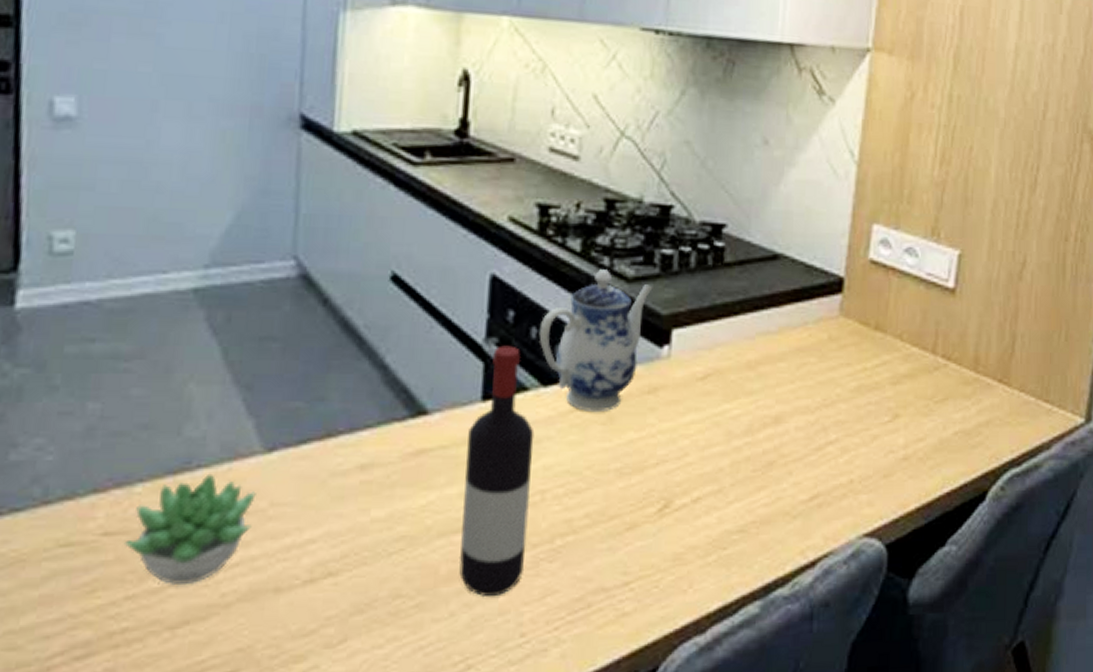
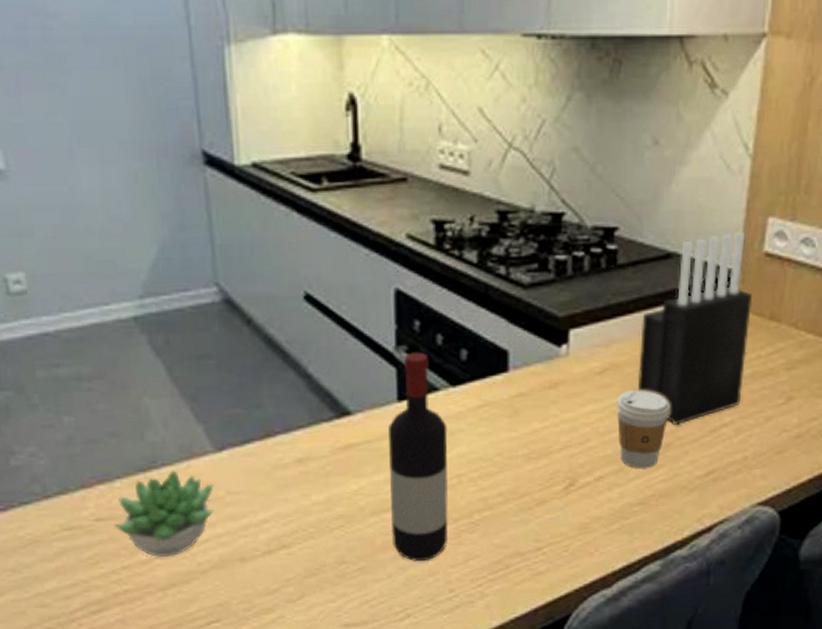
teapot: present [539,269,653,411] -> none [444,278,549,406]
coffee cup: none [717,399,774,491] -> present [616,390,670,469]
knife block: none [740,236,858,440] -> present [637,231,753,425]

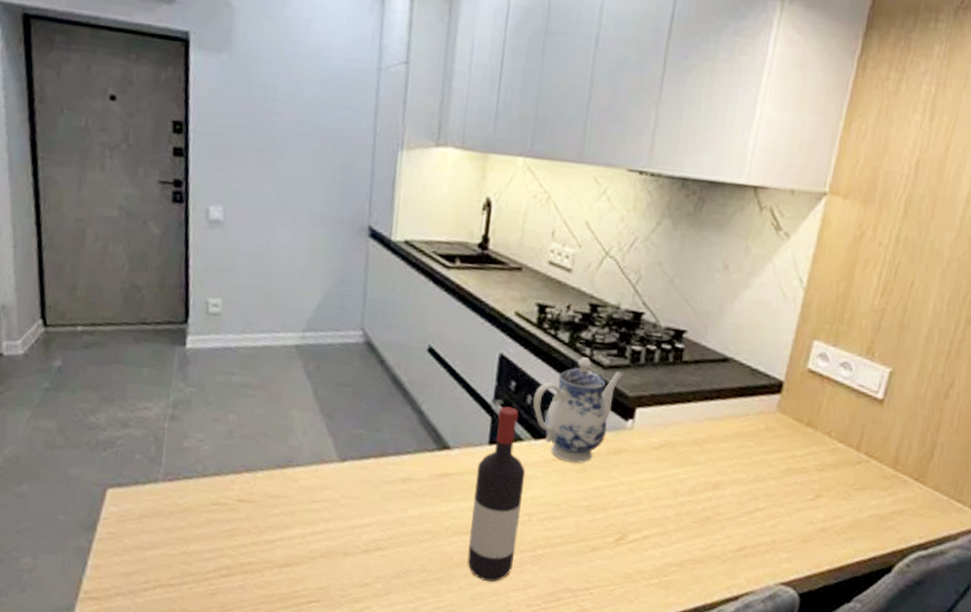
succulent plant: present [113,470,214,558] -> none [250,470,333,541]
teapot: none [444,278,549,406] -> present [533,357,623,463]
coffee cup: present [616,390,670,469] -> none [666,466,714,536]
knife block: present [637,231,753,425] -> none [687,348,794,503]

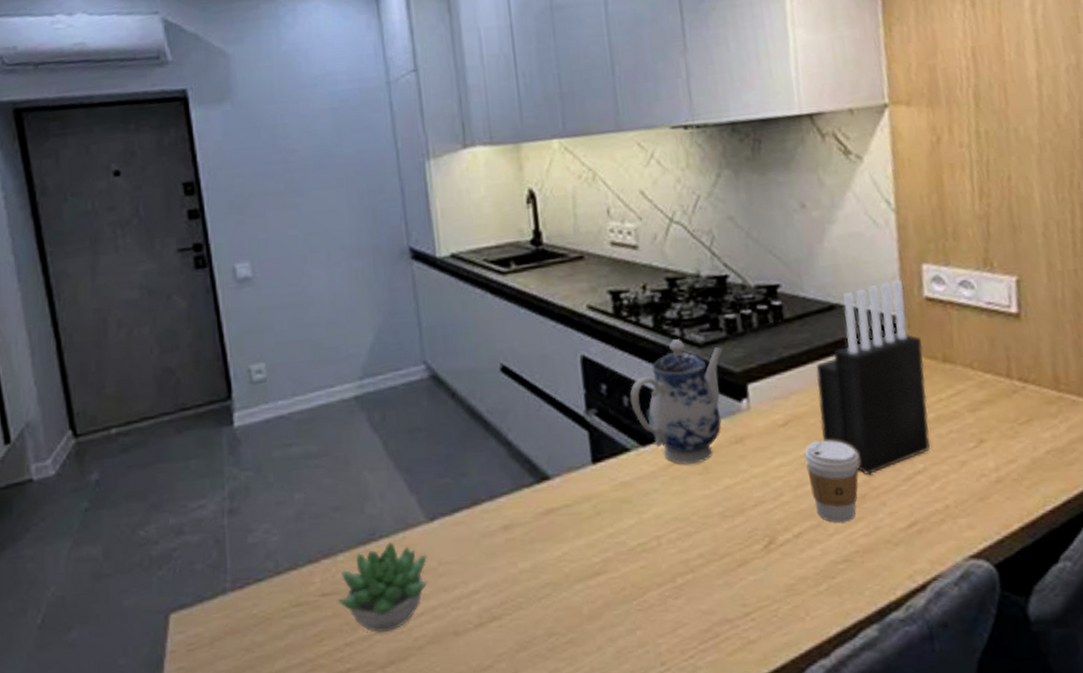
succulent plant: none [250,470,333,541] -> present [337,541,428,634]
wine bottle: present [467,406,526,582] -> none [586,414,655,632]
coffee cup: none [666,466,714,536] -> present [804,440,859,523]
knife block: none [687,348,794,503] -> present [816,279,930,475]

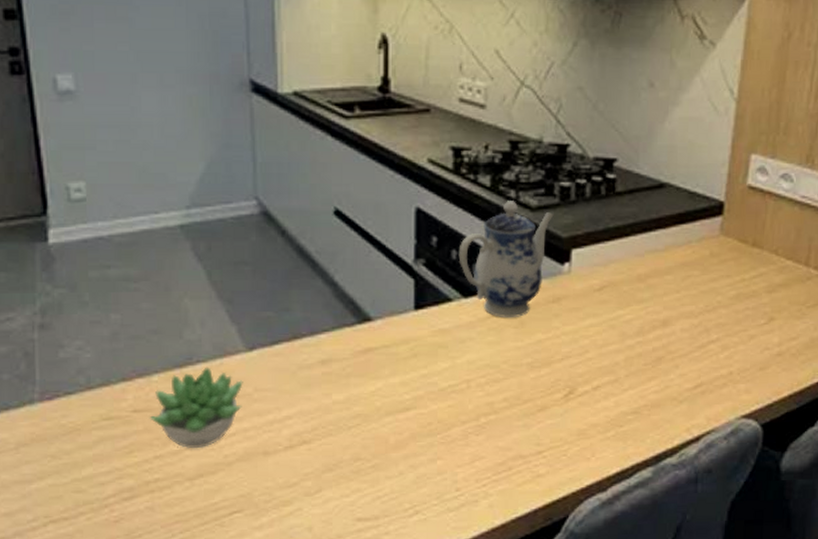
coffee cup: present [804,440,859,523] -> none [613,306,662,380]
knife block: present [816,279,930,475] -> none [632,166,737,340]

